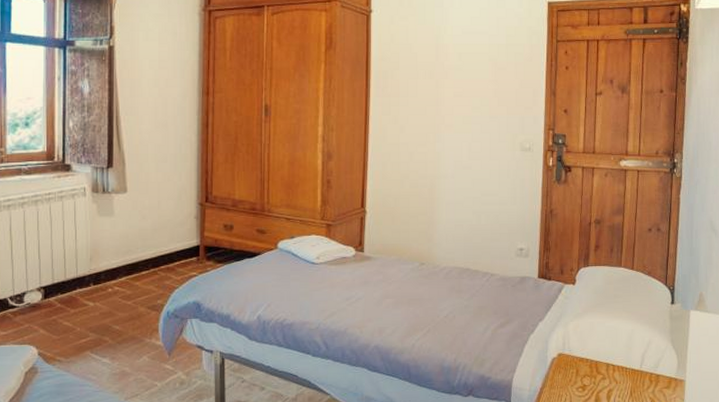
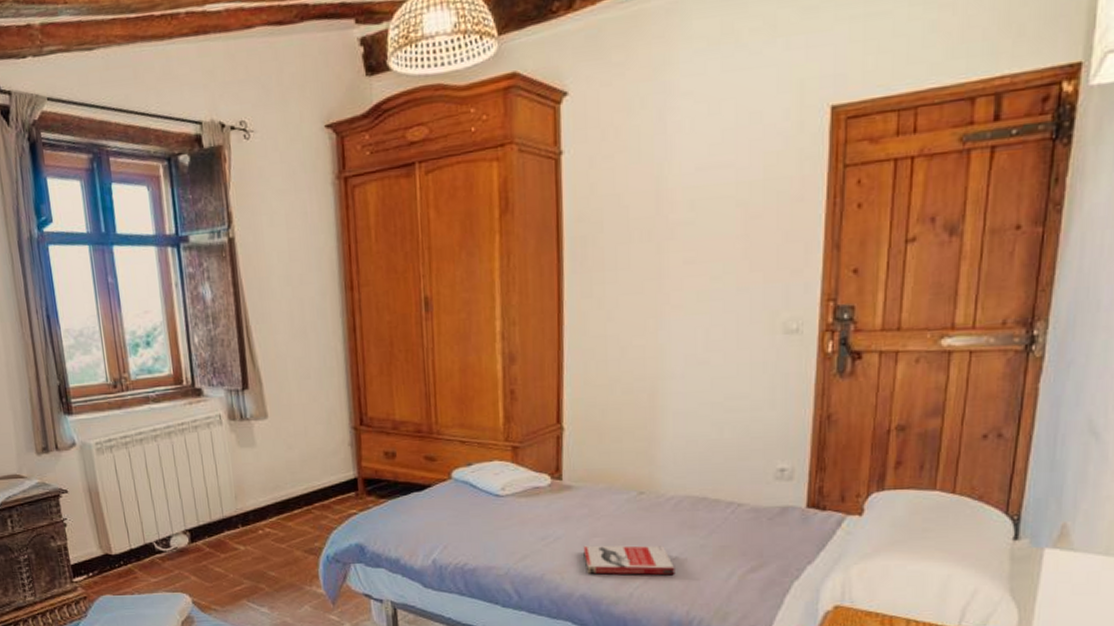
book: none [378,305,446,330] -> present [583,545,675,576]

